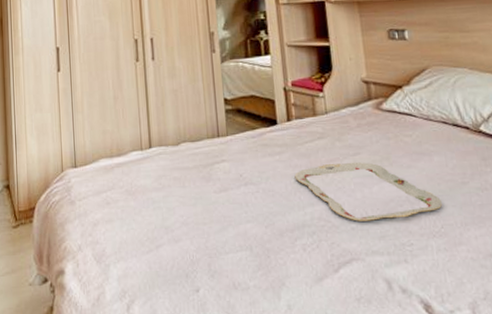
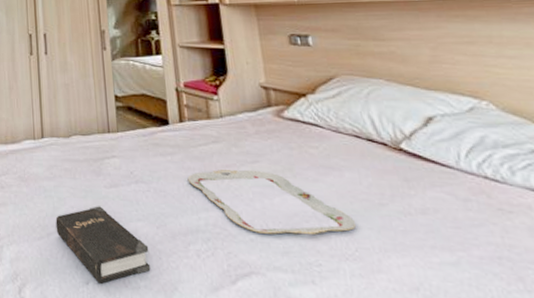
hardback book: none [165,212,260,289] -> present [55,206,151,284]

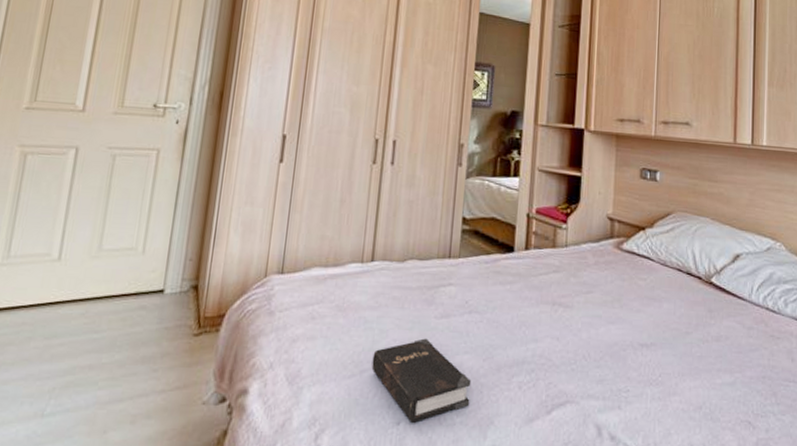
serving tray: present [187,169,356,235] -> none [522,300,663,363]

